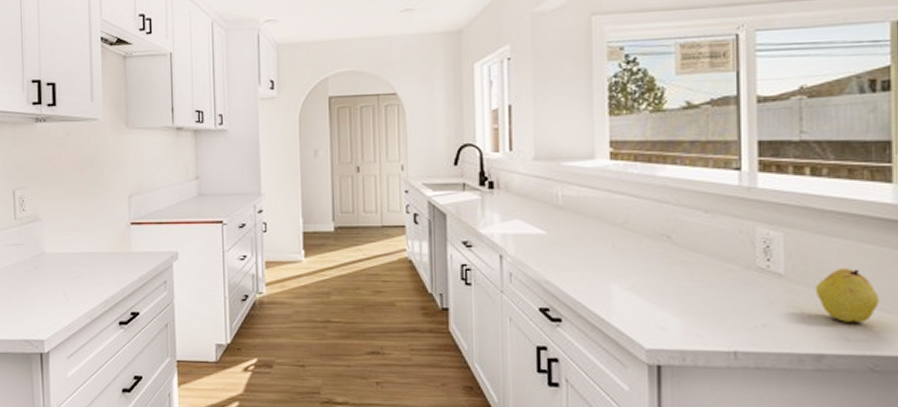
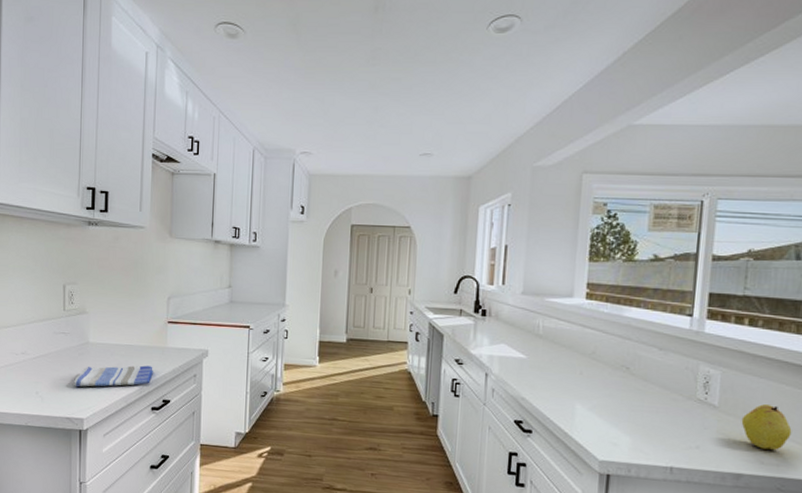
dish towel: none [31,274,119,305] -> present [74,365,154,388]

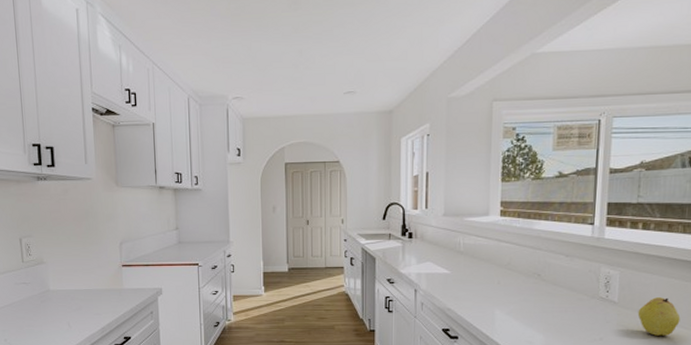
dish towel: present [74,365,154,388] -> none [39,307,114,332]

